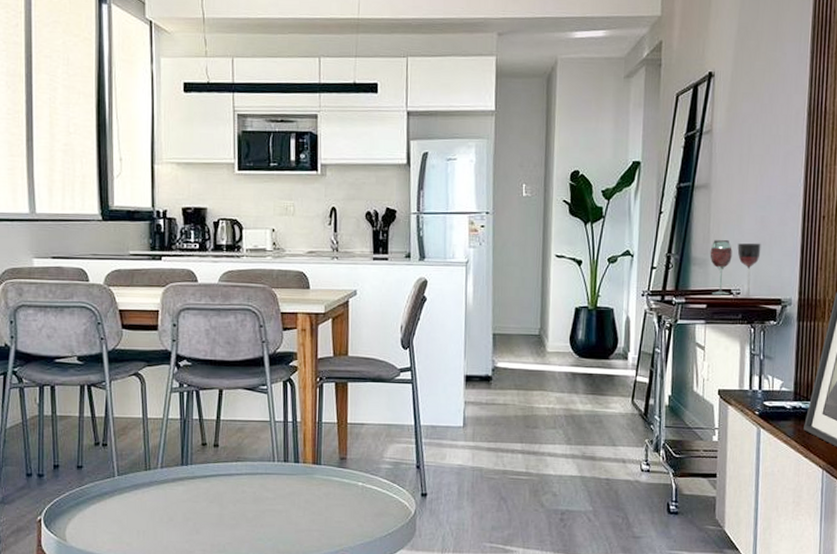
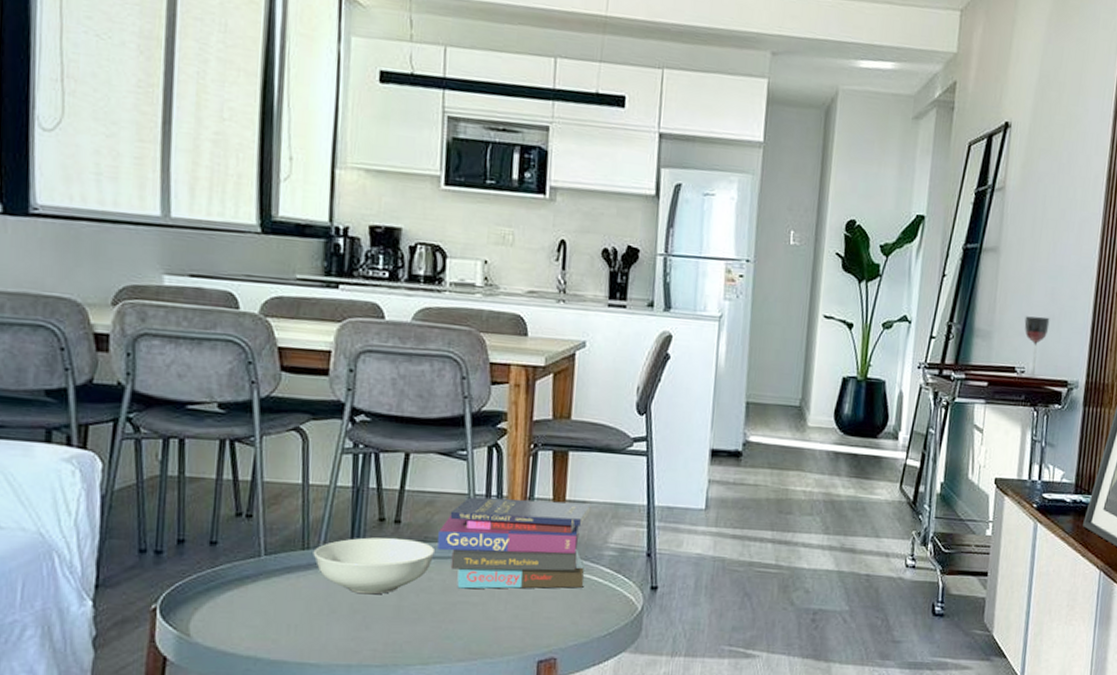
bowl: none [153,459,247,505] -> present [313,537,436,595]
books: none [248,423,369,499] -> present [437,497,591,589]
wineglass: present [710,240,732,295] -> none [993,310,1019,374]

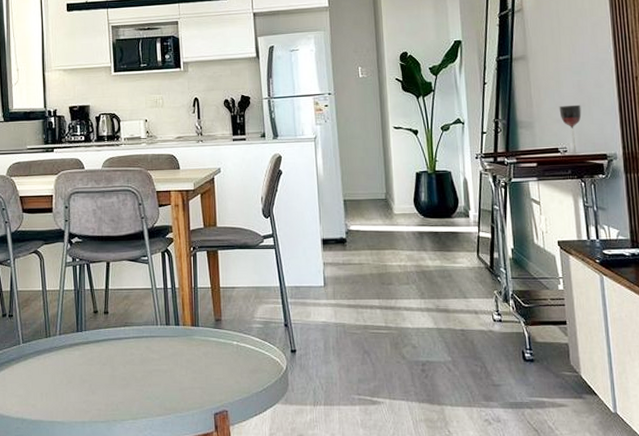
bowl: present [313,537,436,595] -> none [53,325,134,368]
books: present [437,497,591,589] -> none [134,288,240,360]

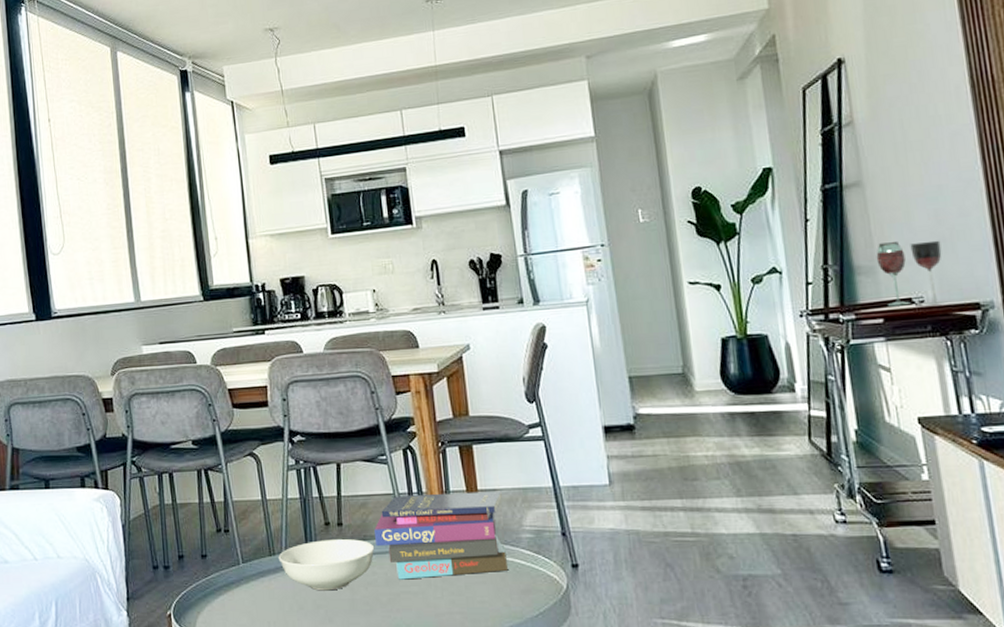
bowl: none [53,325,134,368] -> present [278,539,375,591]
books: none [134,288,240,360] -> present [374,491,508,580]
wineglass: none [534,104,557,154] -> present [876,242,911,307]

